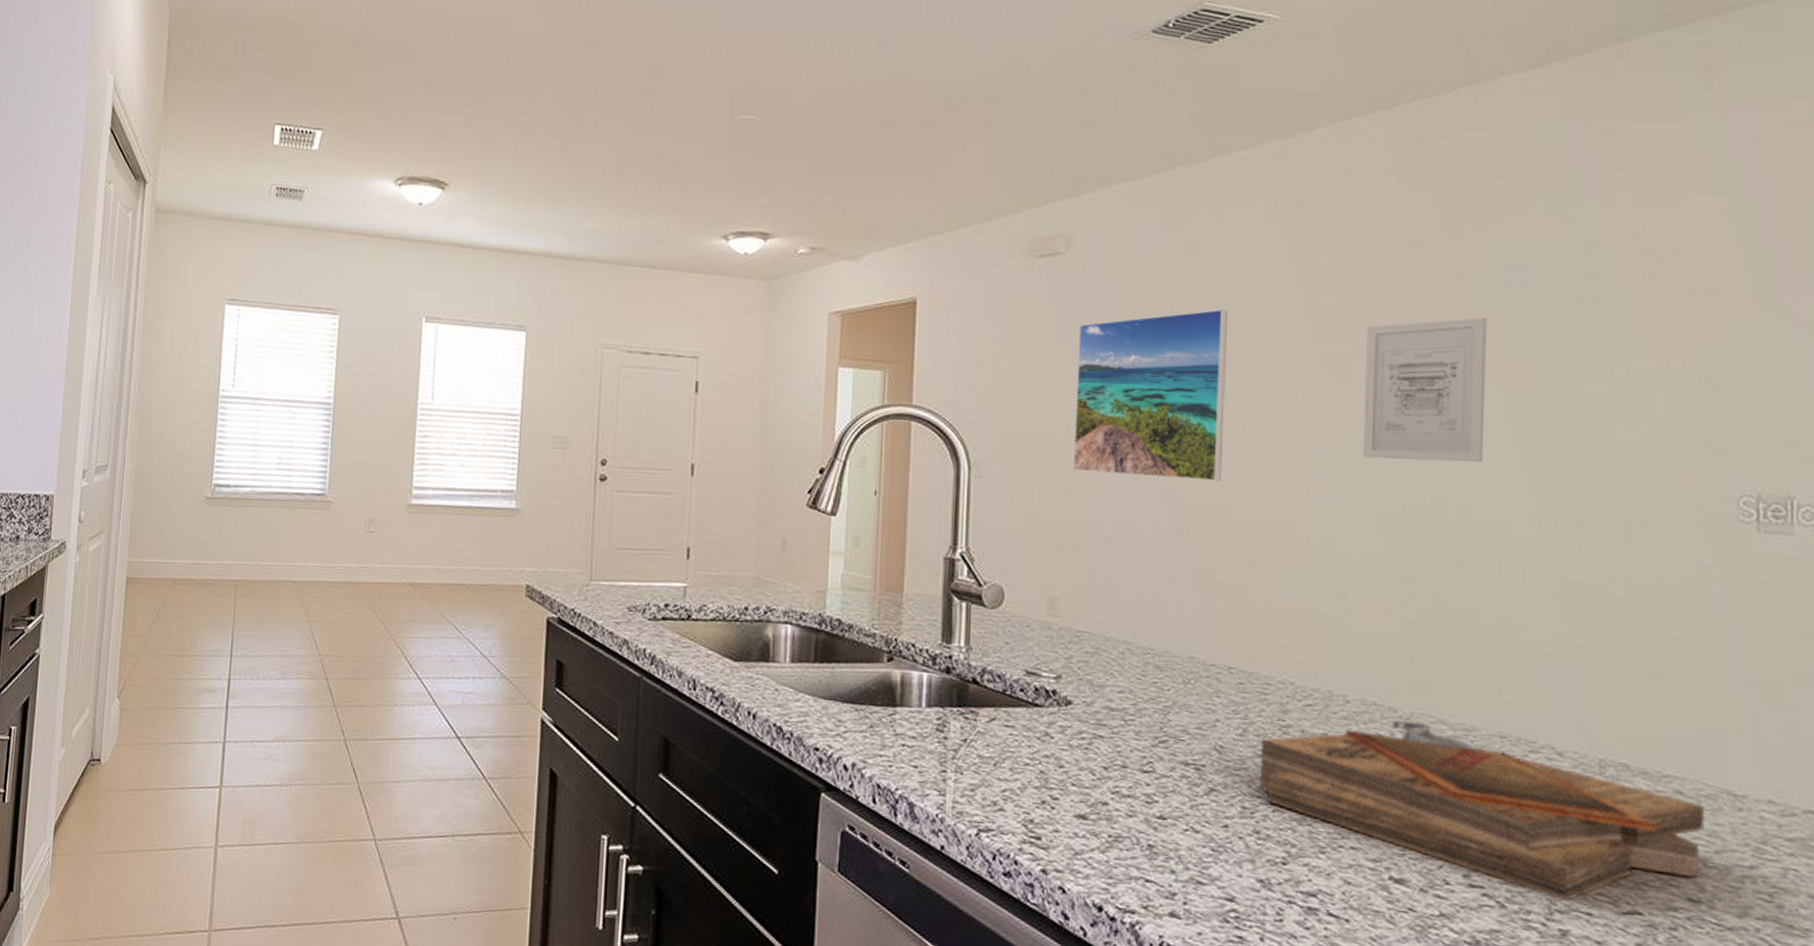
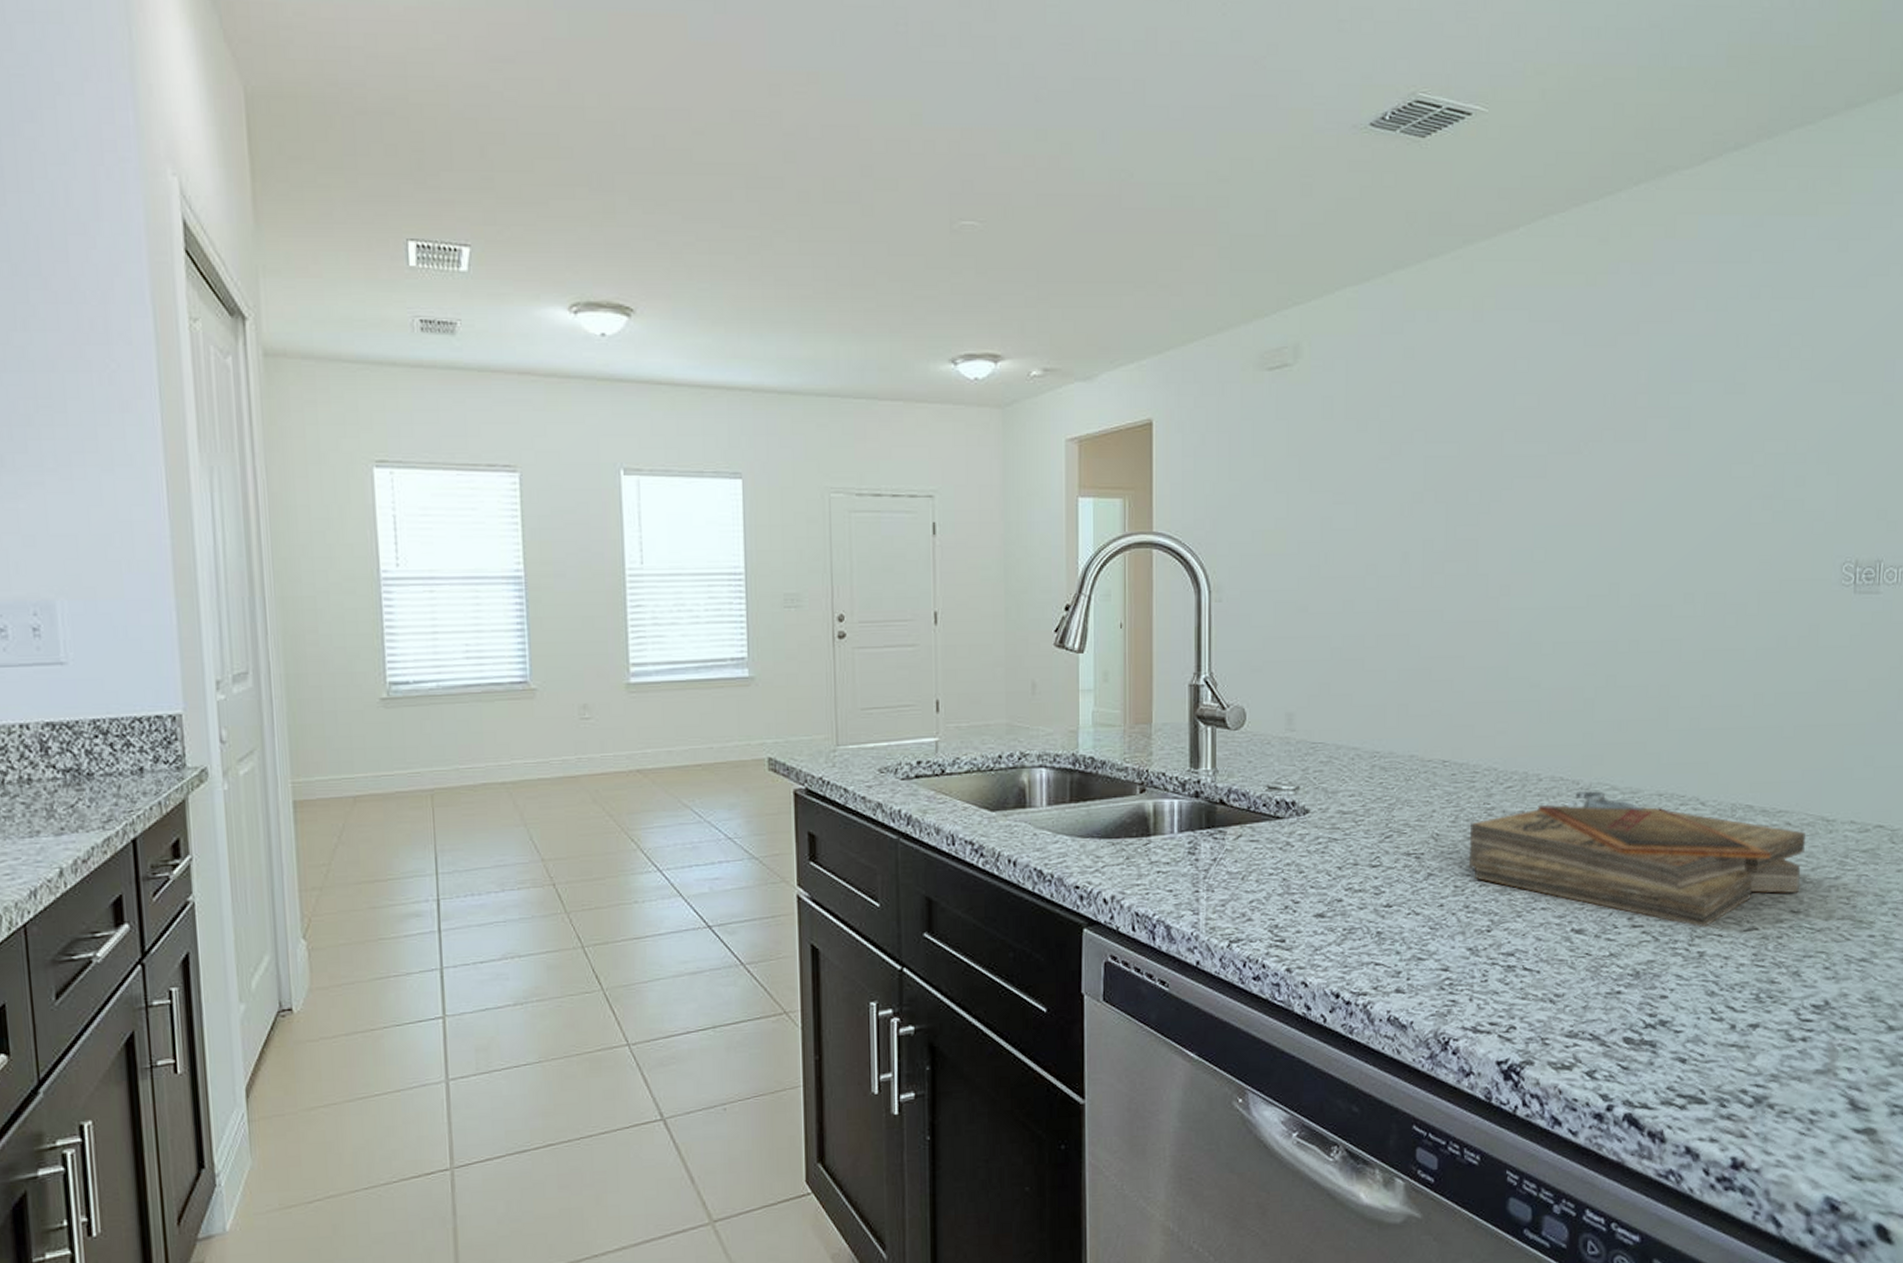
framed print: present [1072,308,1227,482] -> none [1304,415,1440,587]
wall art: present [1362,318,1487,463] -> none [1554,412,1657,553]

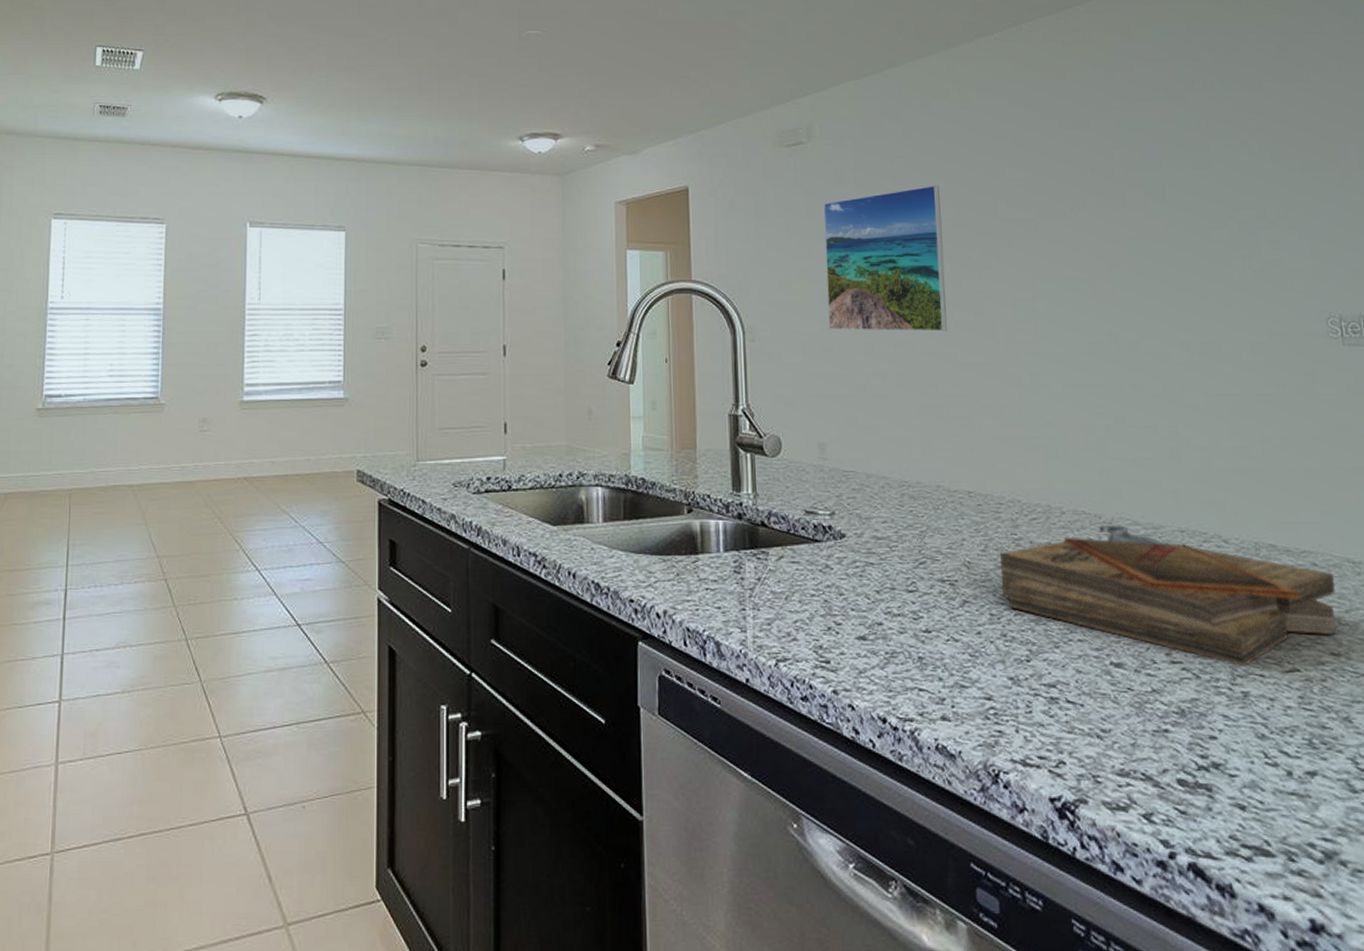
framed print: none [1304,415,1440,587] -> present [823,185,947,331]

